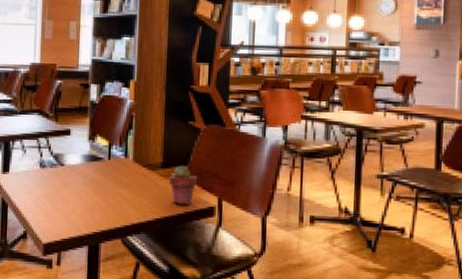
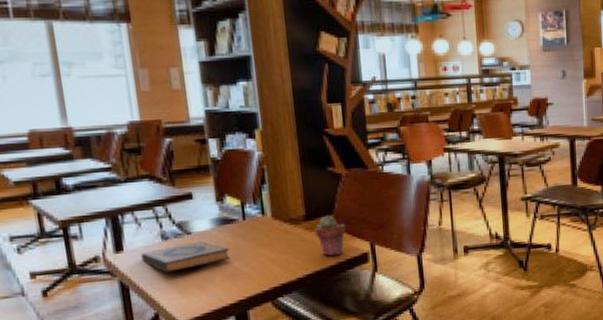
hardback book: none [22,173,93,197] -> present [141,241,231,273]

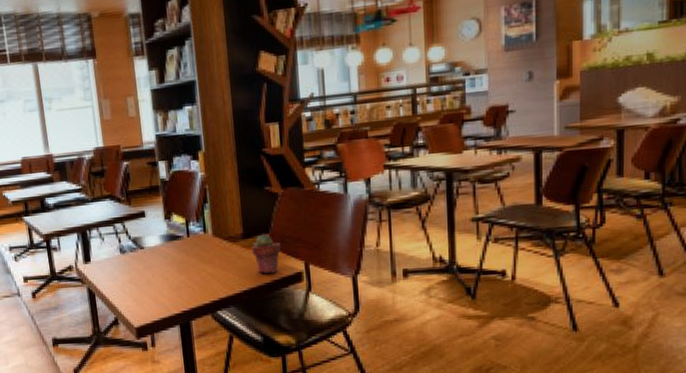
hardback book: present [141,241,231,273] -> none [104,256,177,283]

